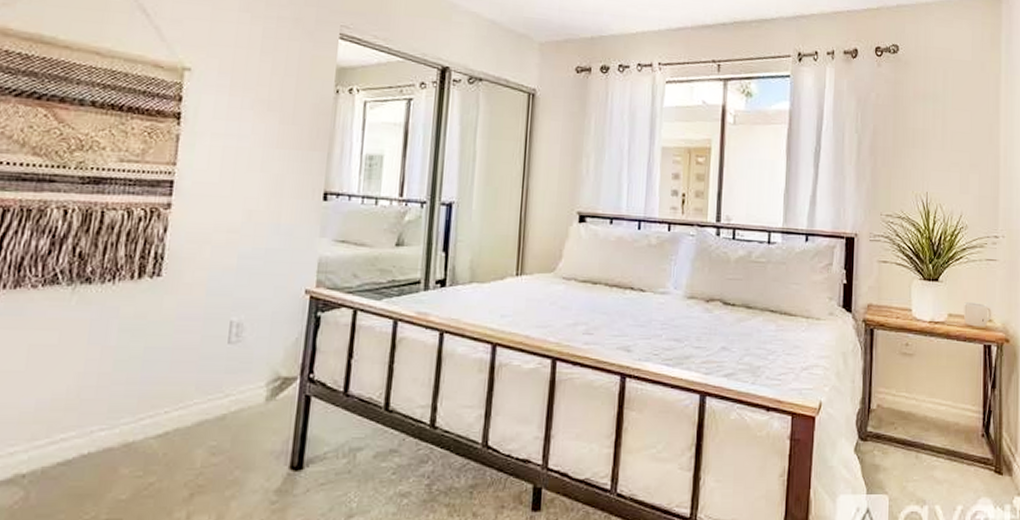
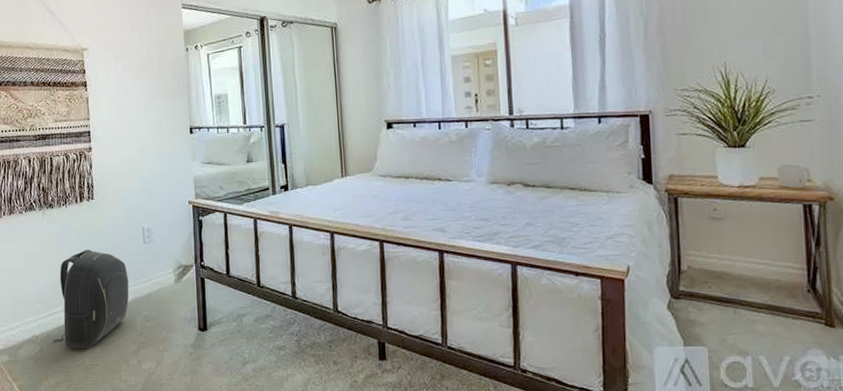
backpack: none [50,348,196,495] -> present [53,250,129,349]

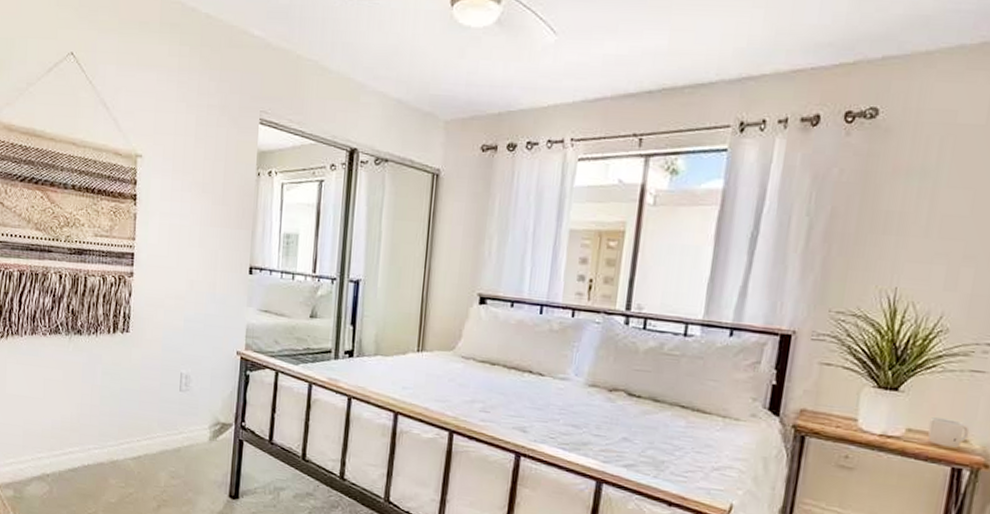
backpack: present [53,250,129,349] -> none [65,388,158,497]

